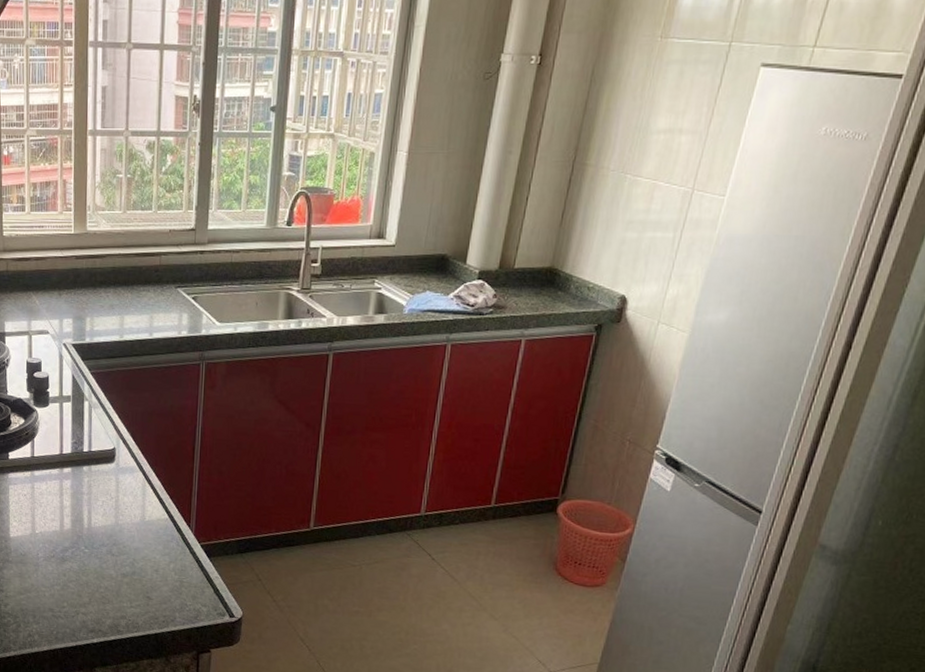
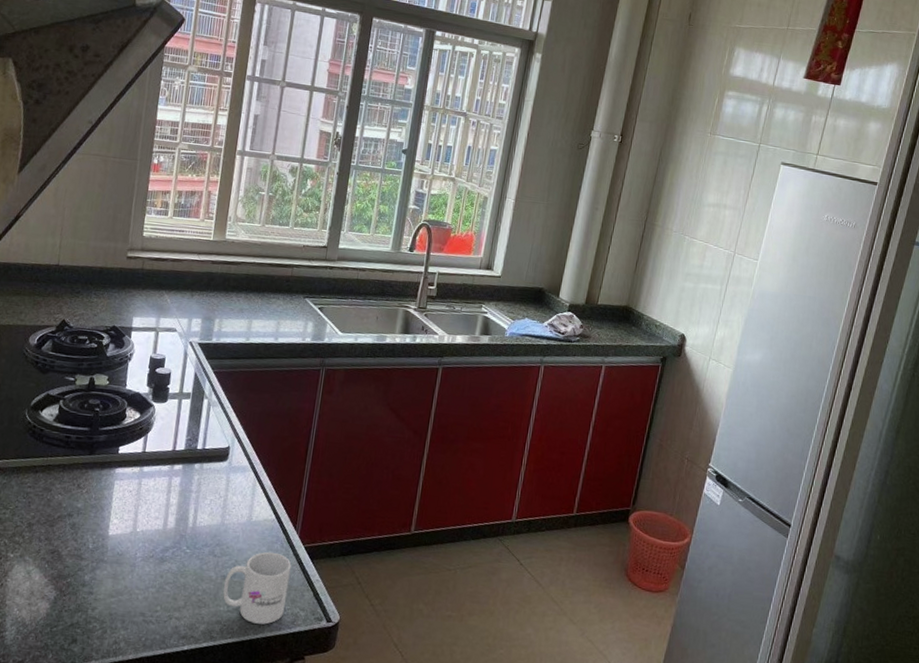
mug: none [124,550,189,620] -> present [223,551,291,625]

